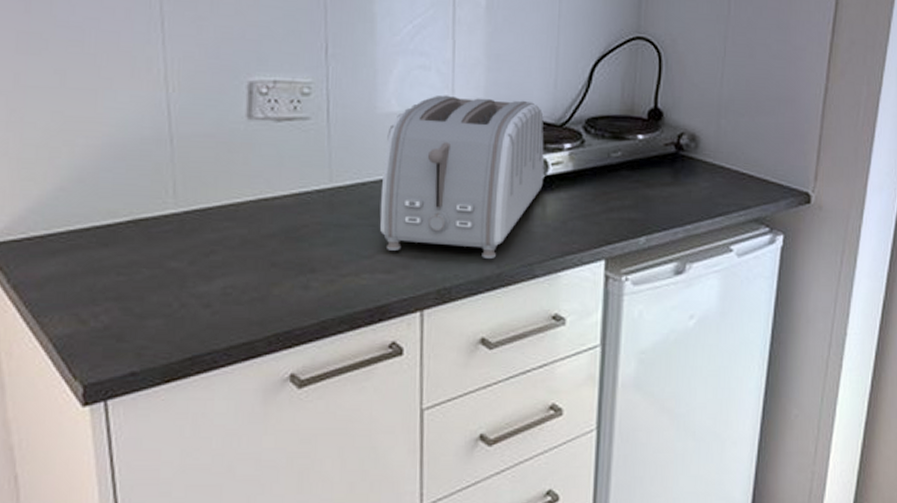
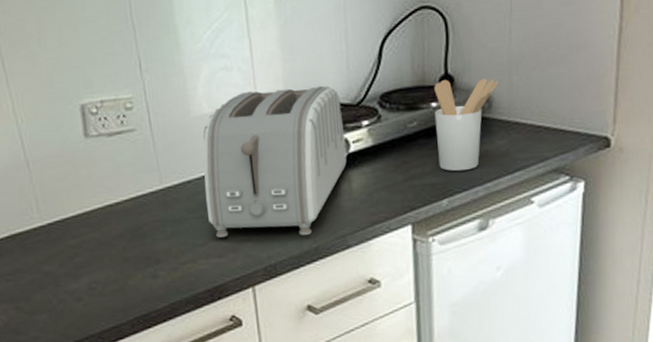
utensil holder: none [639,113,707,210] -> present [434,78,499,172]

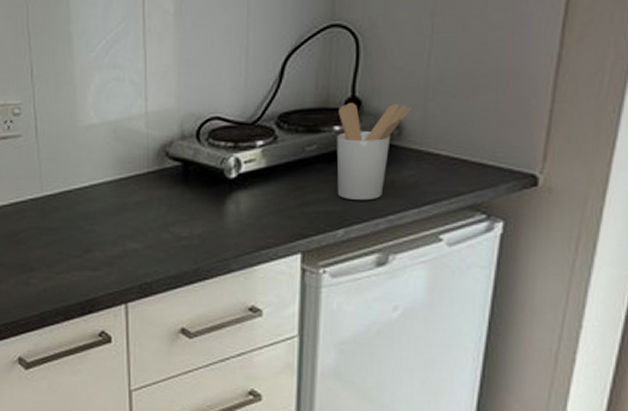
toaster: present [203,85,347,238] -> none [85,102,236,256]

